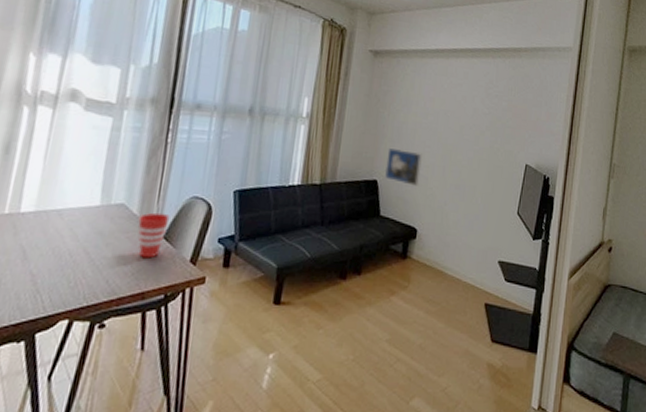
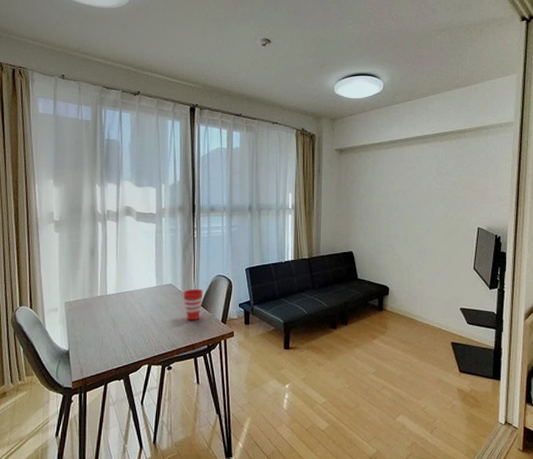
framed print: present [384,147,423,186] -> none [357,225,388,253]

